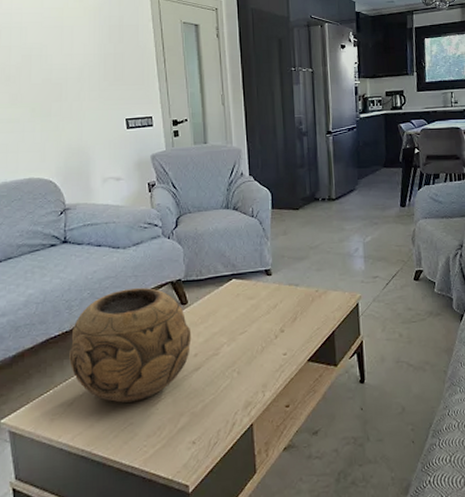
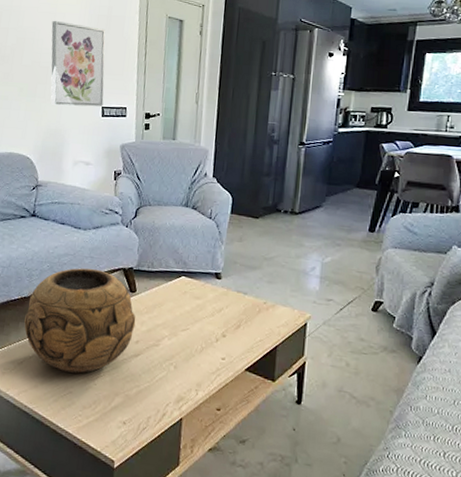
wall art: none [59,34,127,123] -> present [51,20,106,107]

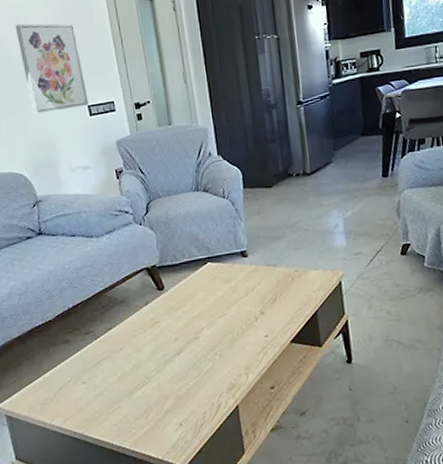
decorative bowl: present [24,268,136,374] -> none [54,275,171,388]

